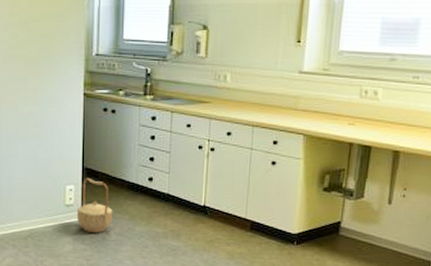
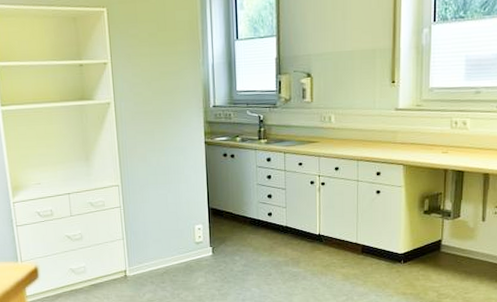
basket: present [76,177,113,233] -> none [206,217,239,266]

